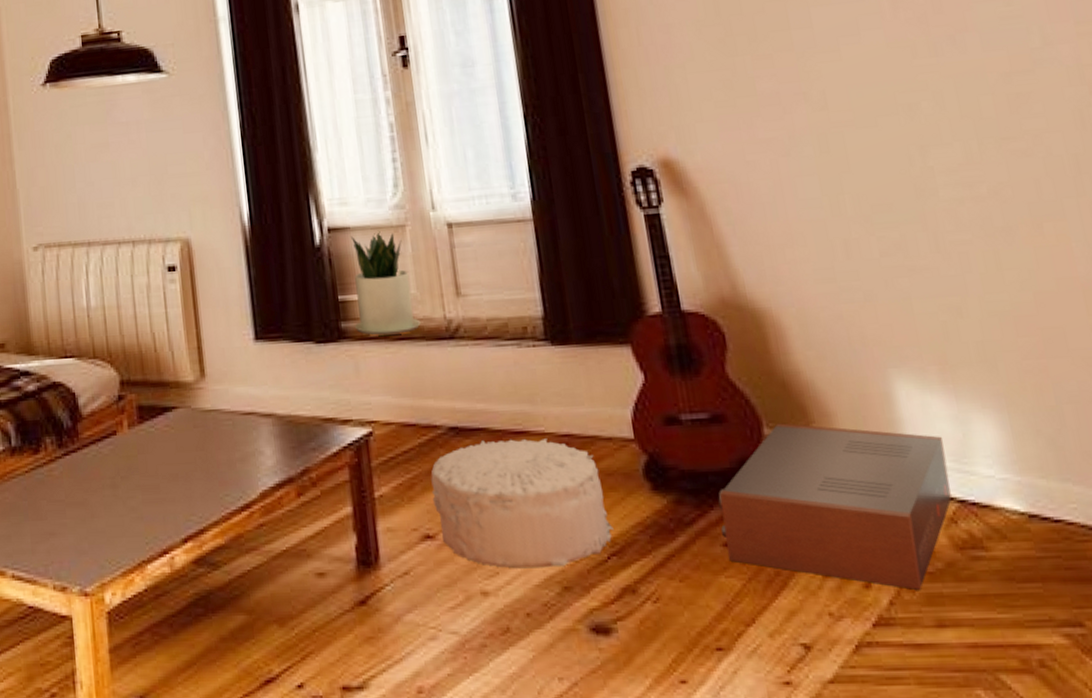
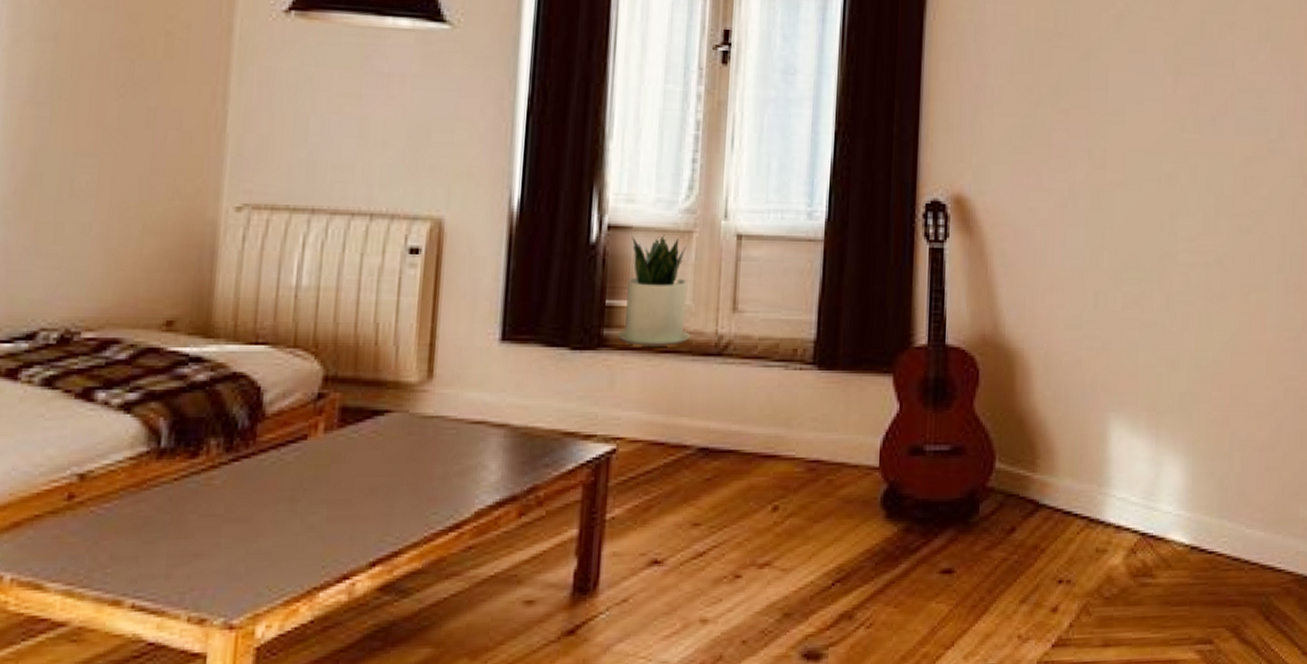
pouf: present [431,438,614,569] -> none [667,462,843,596]
amplifier: present [718,423,952,590] -> none [941,458,1140,613]

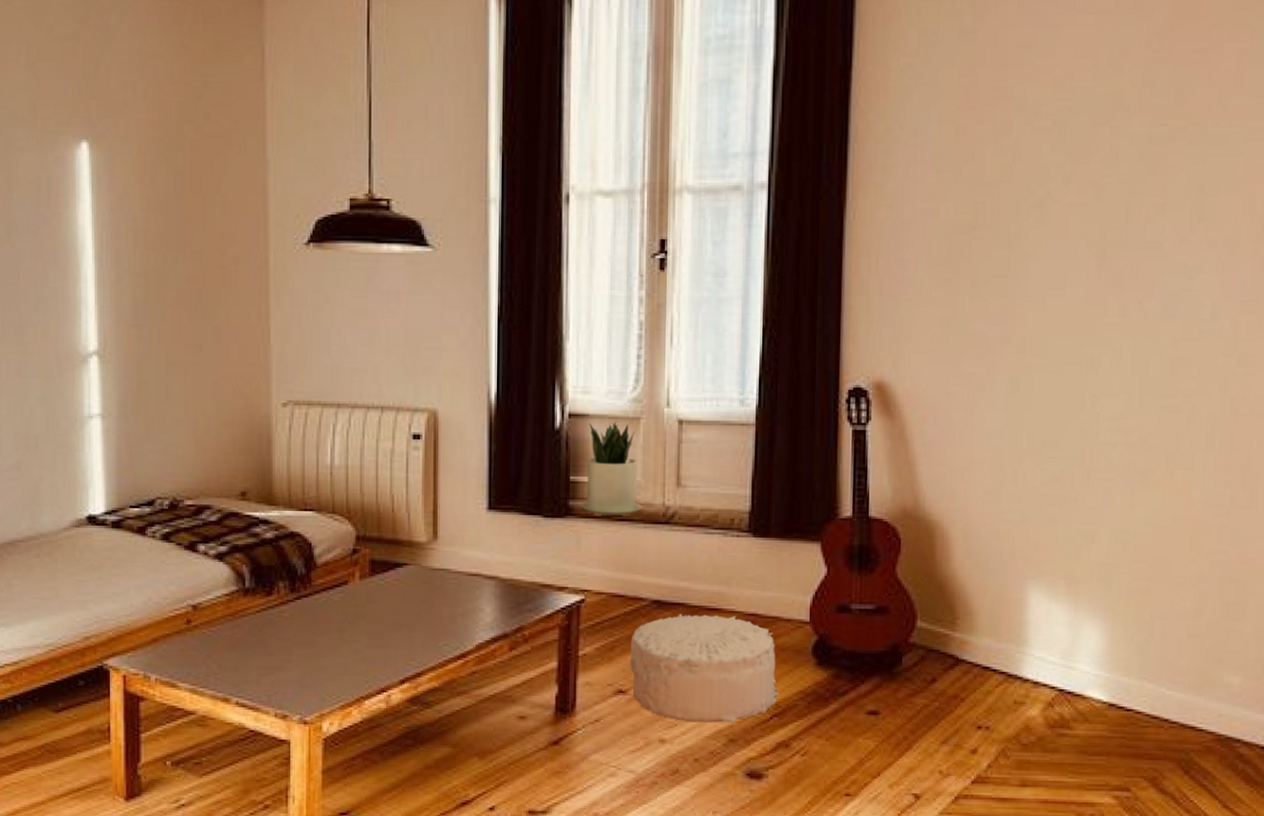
pouf: none [667,462,843,596] -> present [629,614,779,723]

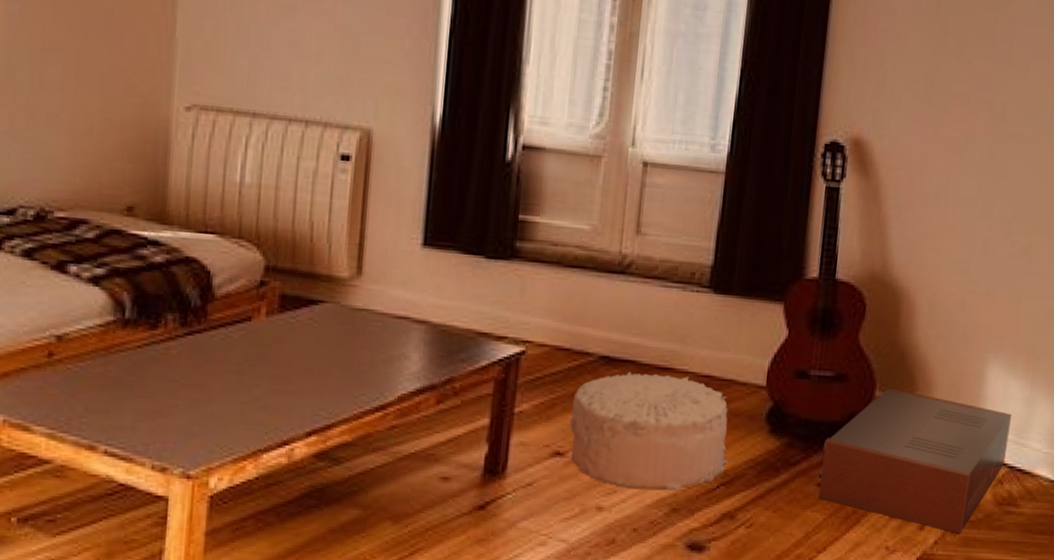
planter: present [581,420,642,516] -> none [529,156,596,262]
amplifier: none [867,617,1058,757] -> present [818,387,1013,534]

